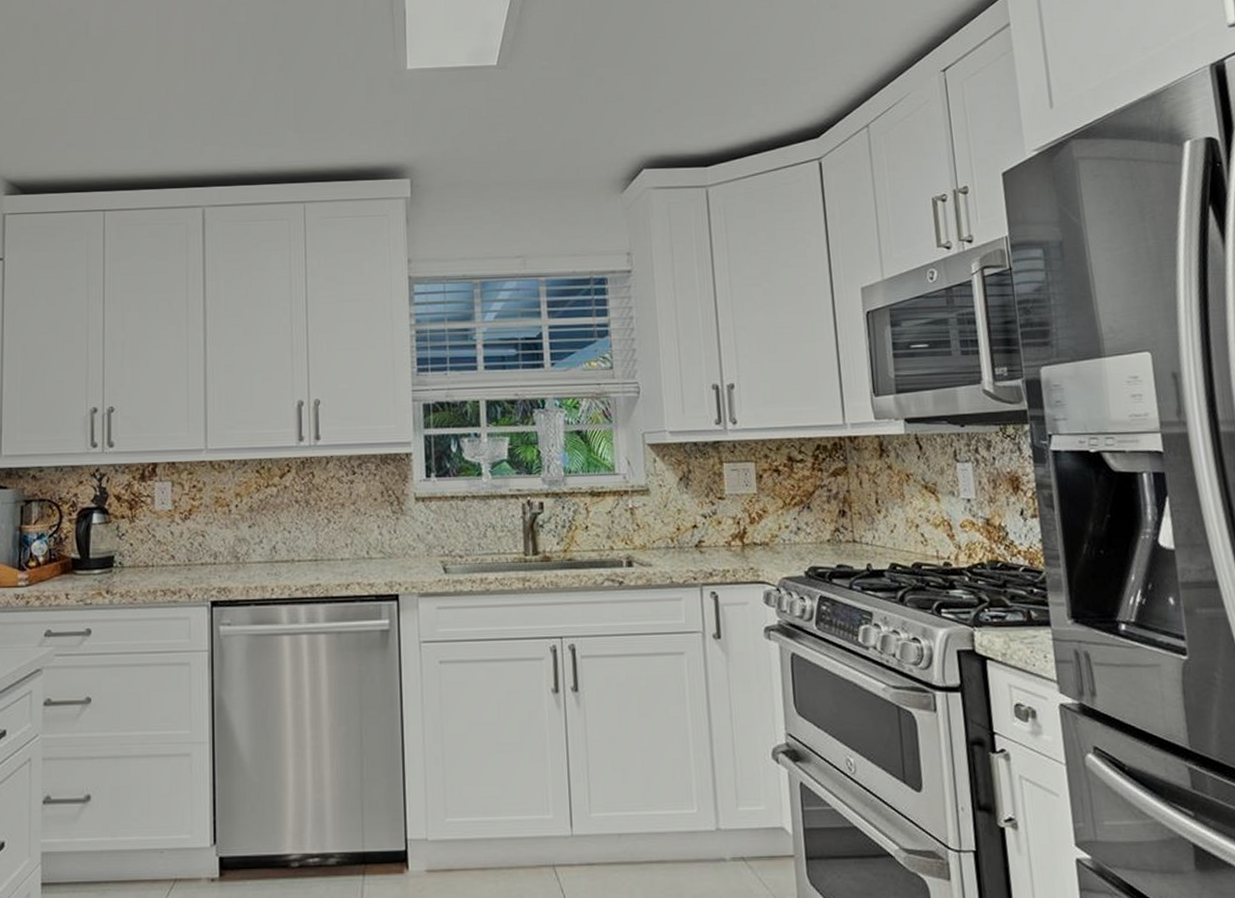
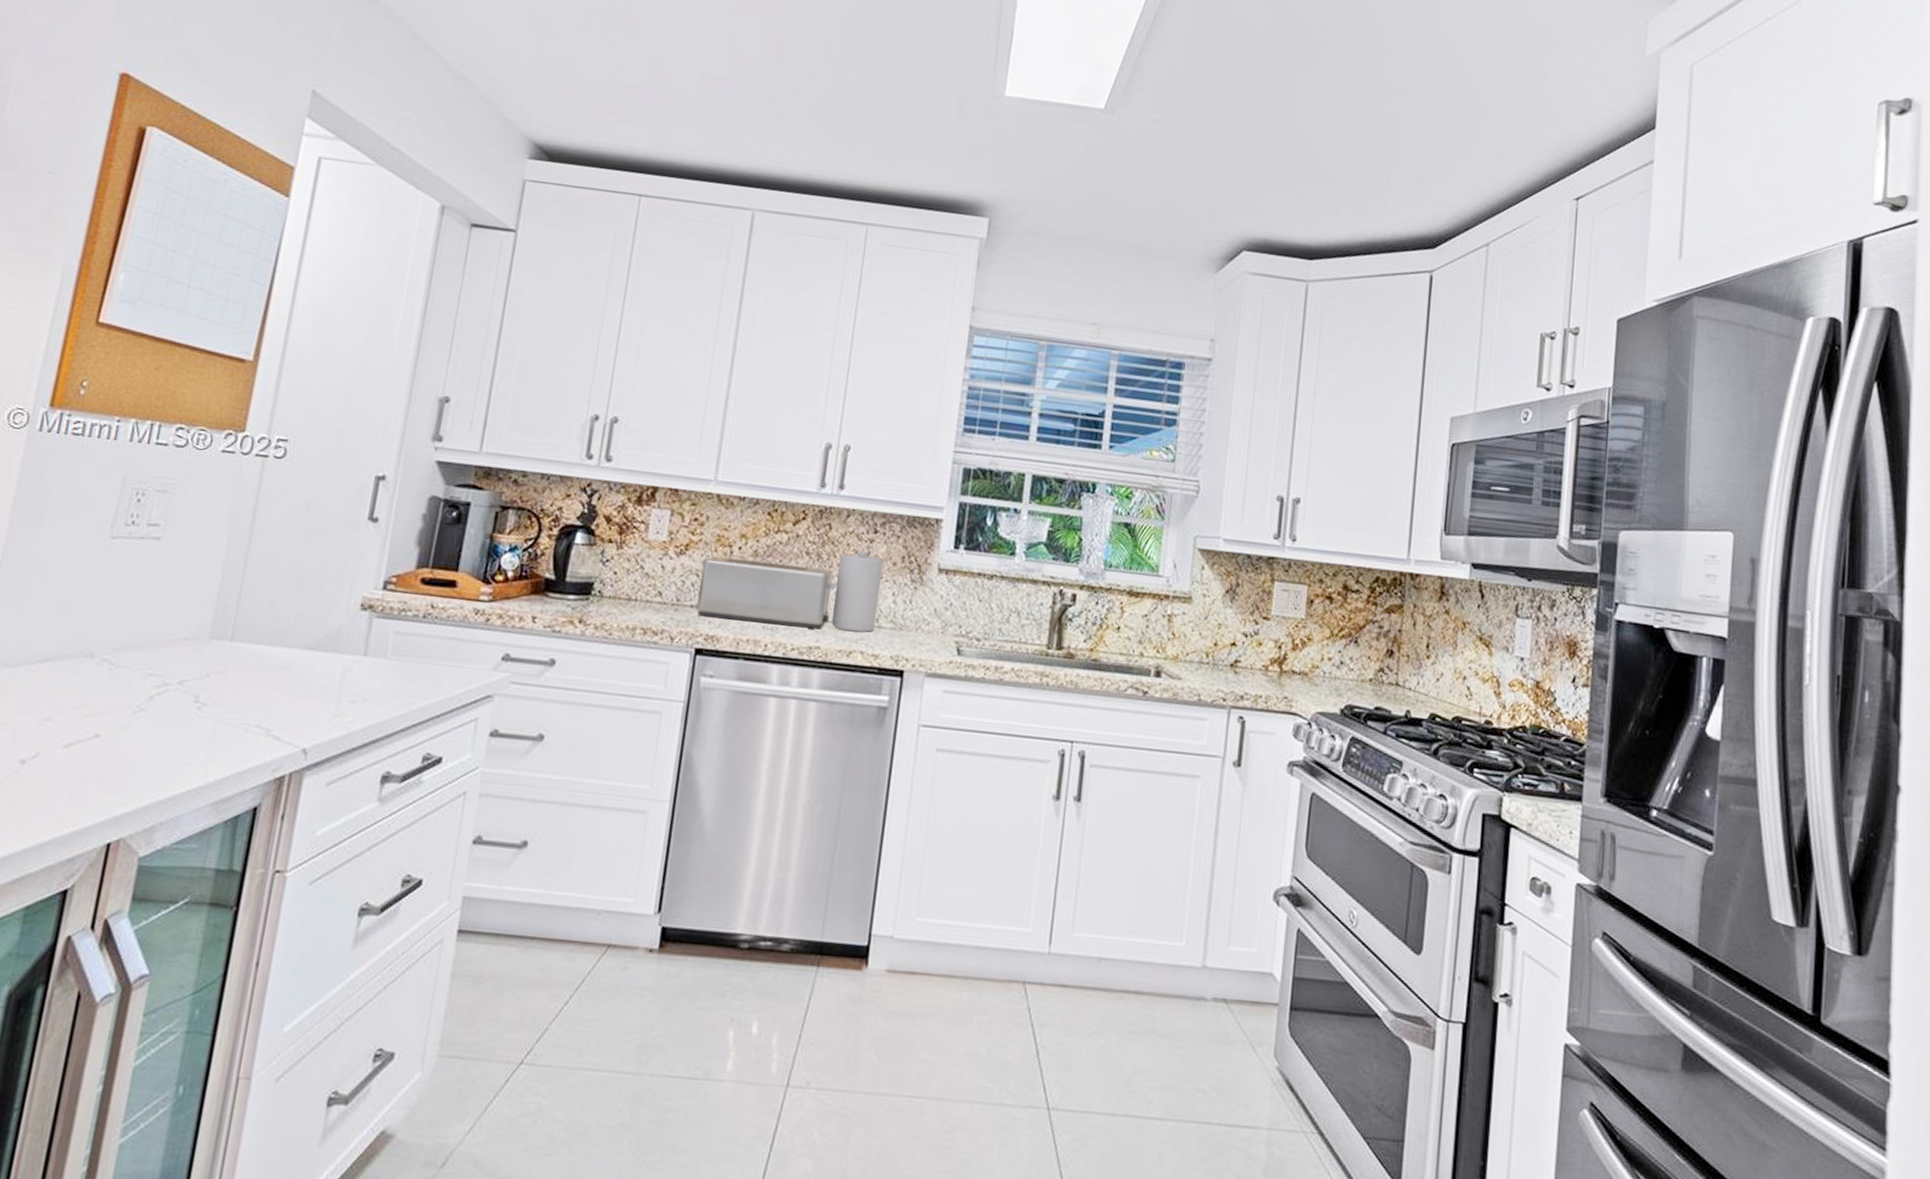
toaster: none [206,513,327,572] -> present [696,556,837,630]
paper towel holder: none [325,492,367,566] -> present [832,551,884,632]

